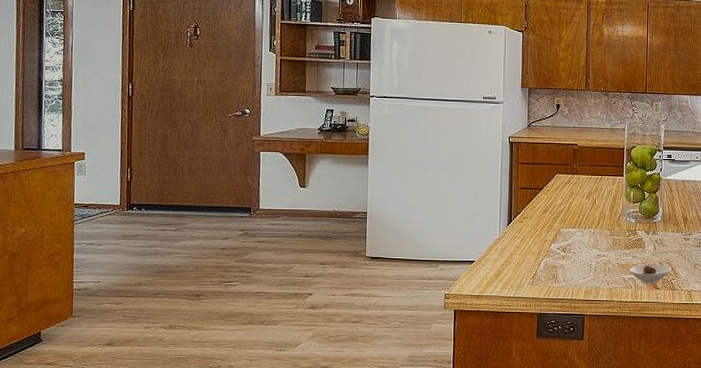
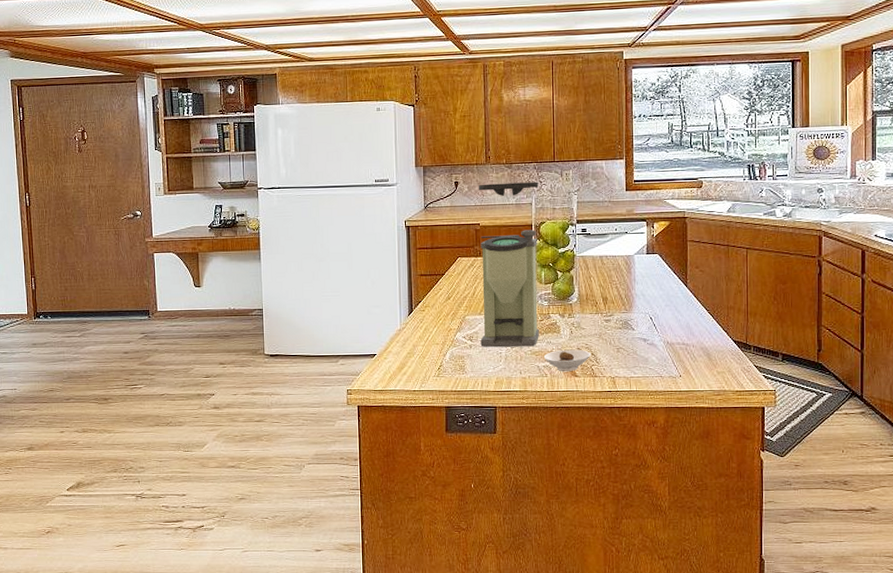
coffee grinder: none [572,108,632,260] -> present [478,182,539,348]

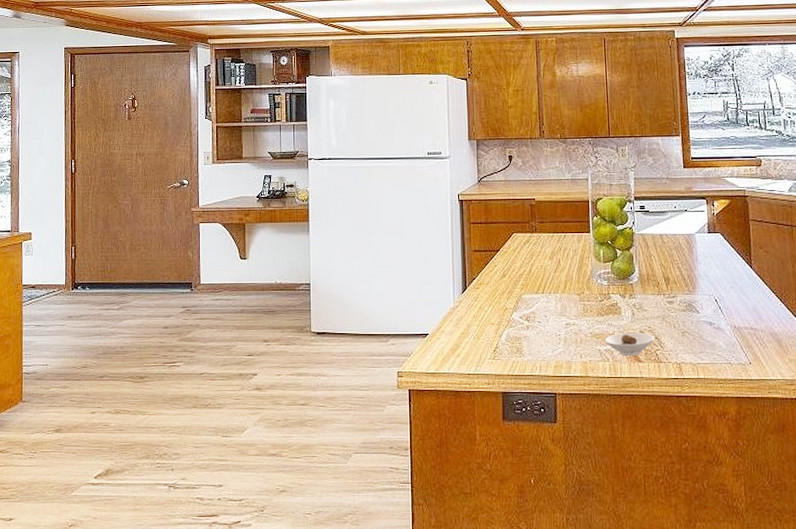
coffee grinder: present [478,182,539,348] -> none [532,157,600,329]

